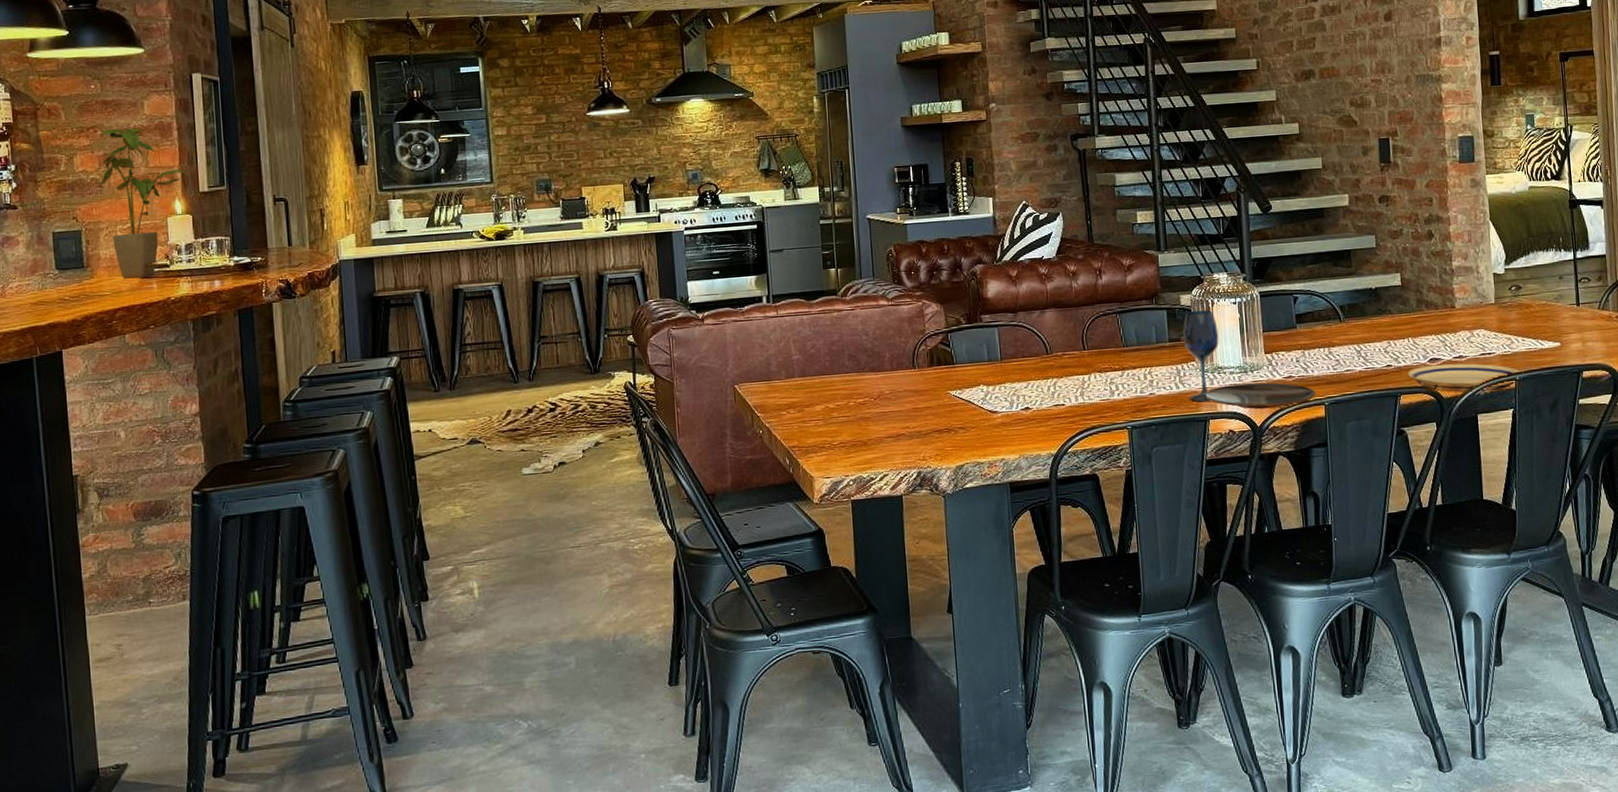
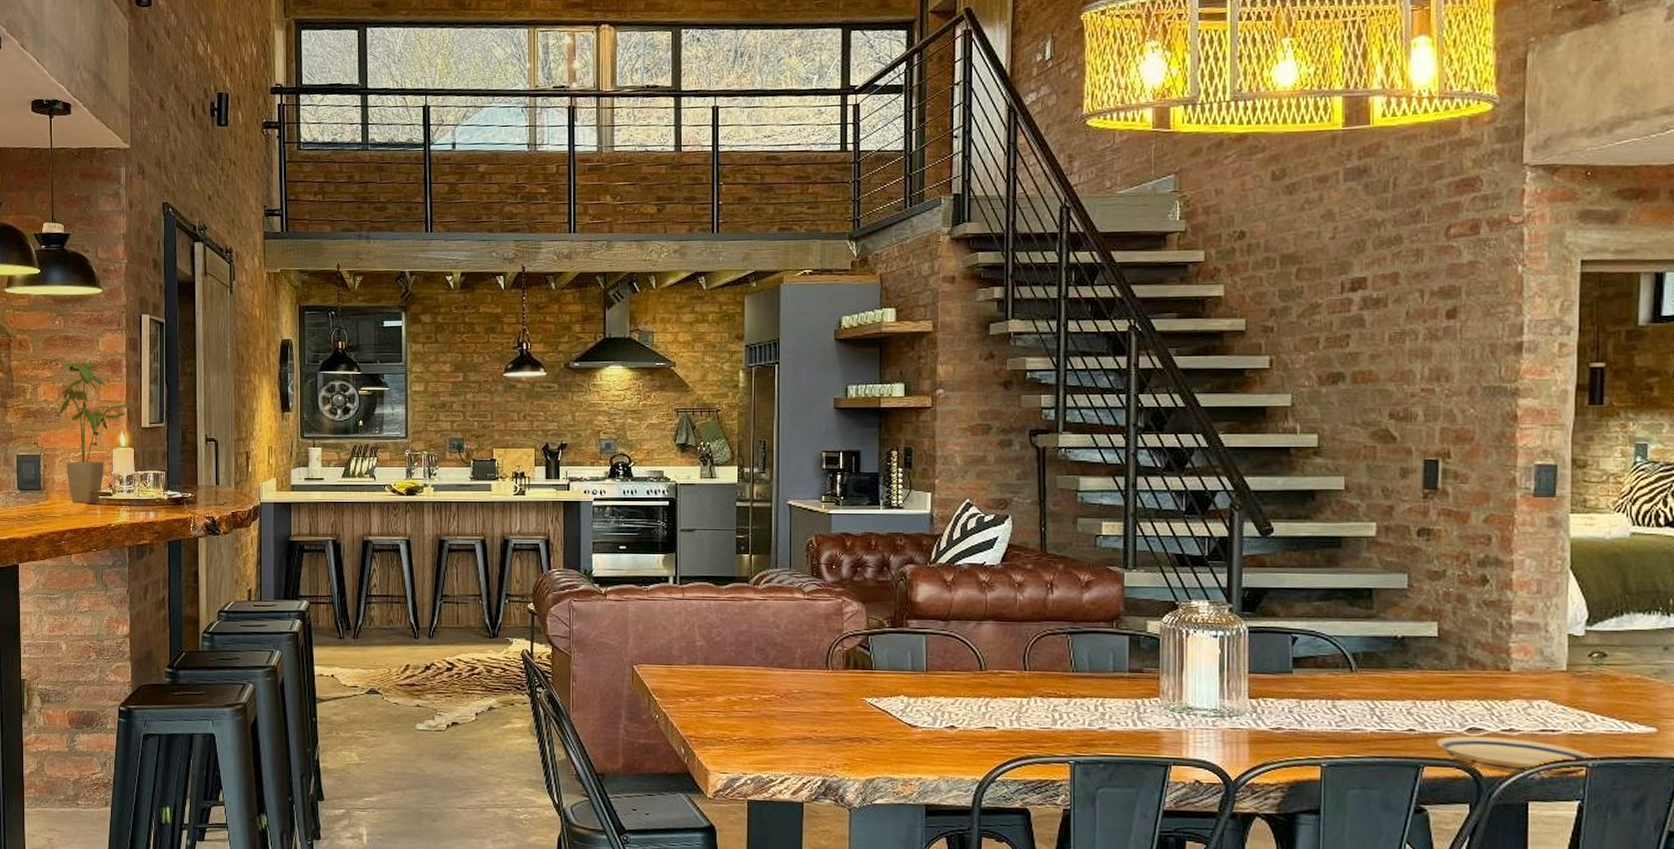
wineglass: present [1182,310,1219,402] -> none [1146,639,1192,745]
plate: present [1205,382,1316,409] -> none [1168,729,1311,762]

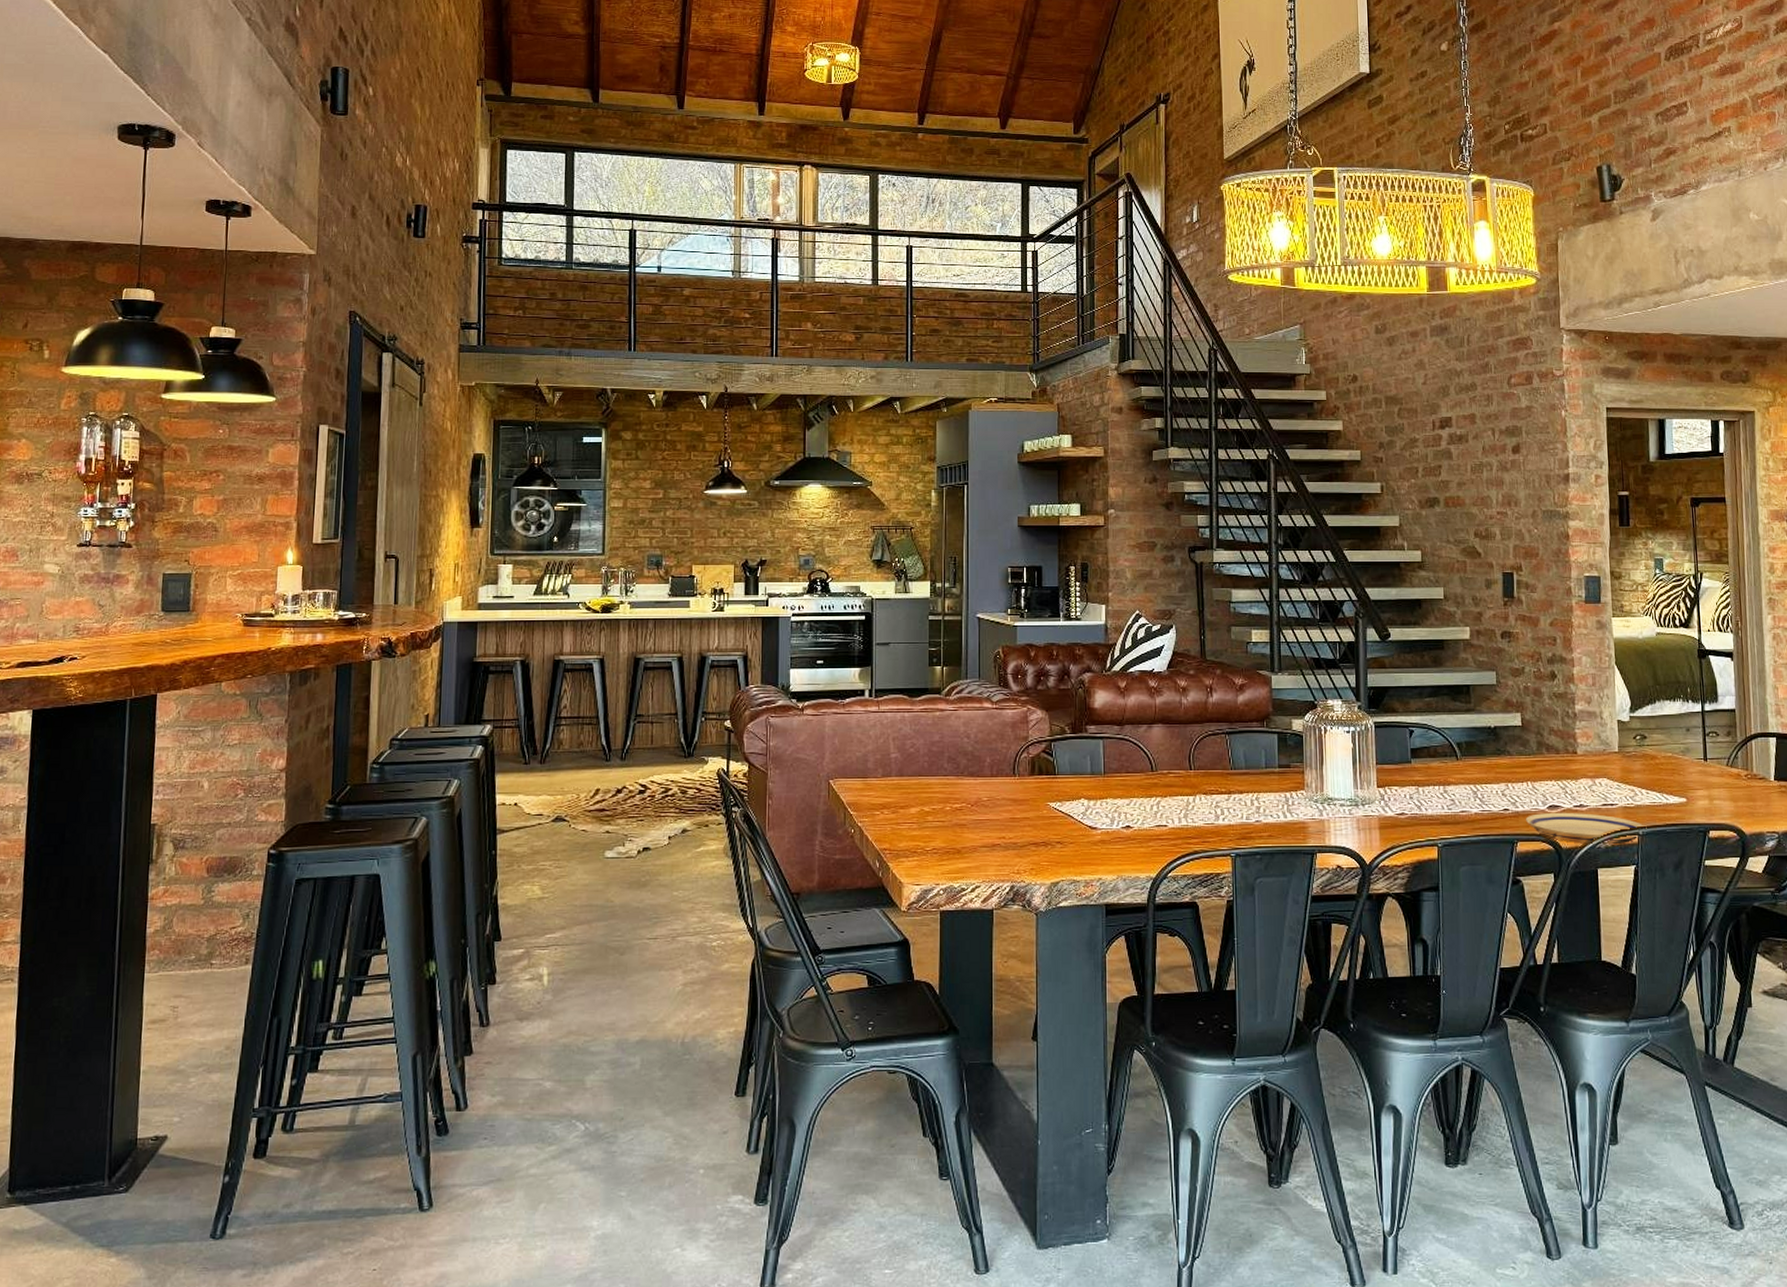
house plant: present [58,363,136,503] -> none [216,475,307,625]

